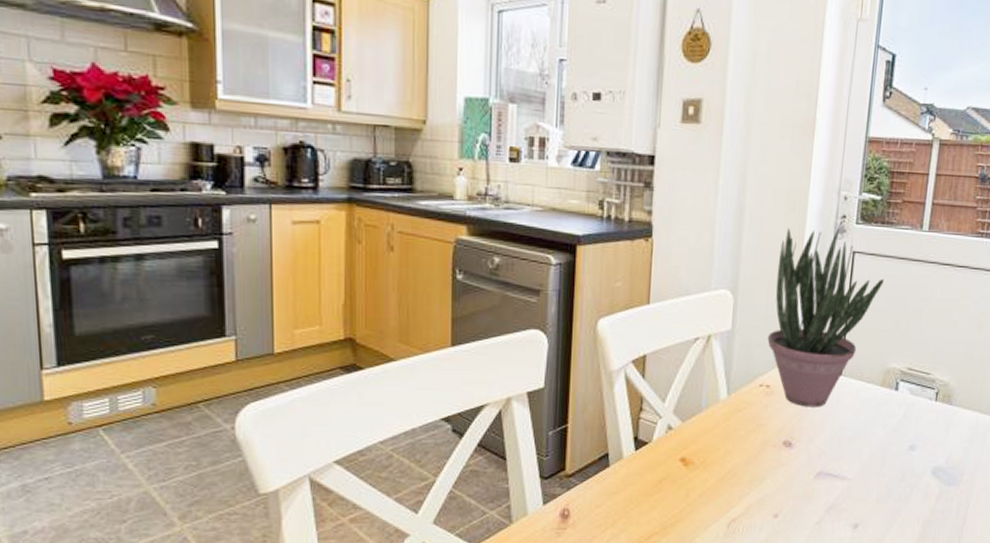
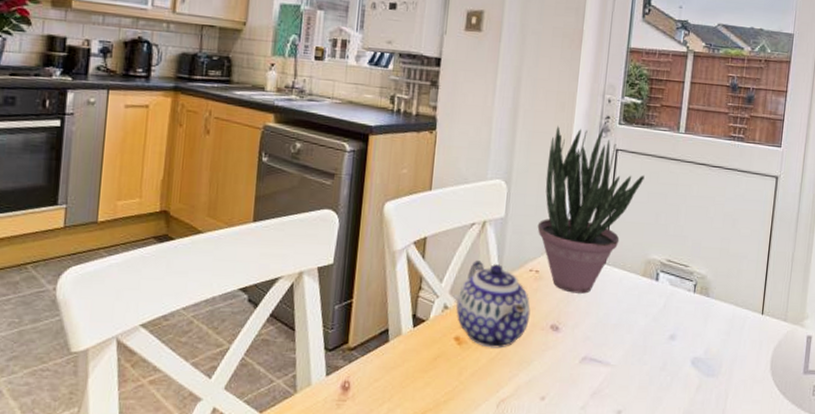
teapot: none [680,376,761,468] -> present [456,259,531,349]

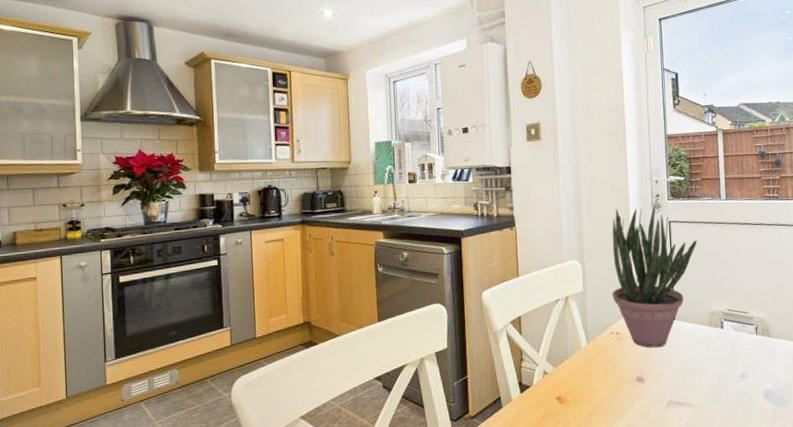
teapot: present [456,259,531,349] -> none [553,329,618,403]

